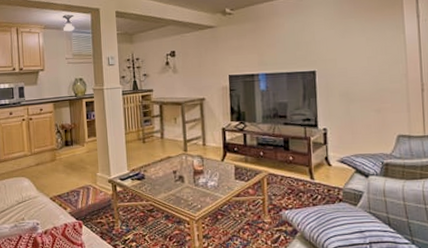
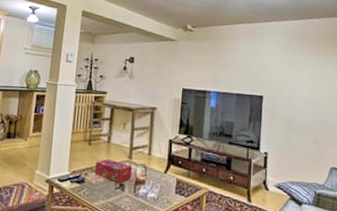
tissue box: none [153,153,189,176] -> present [95,158,132,183]

